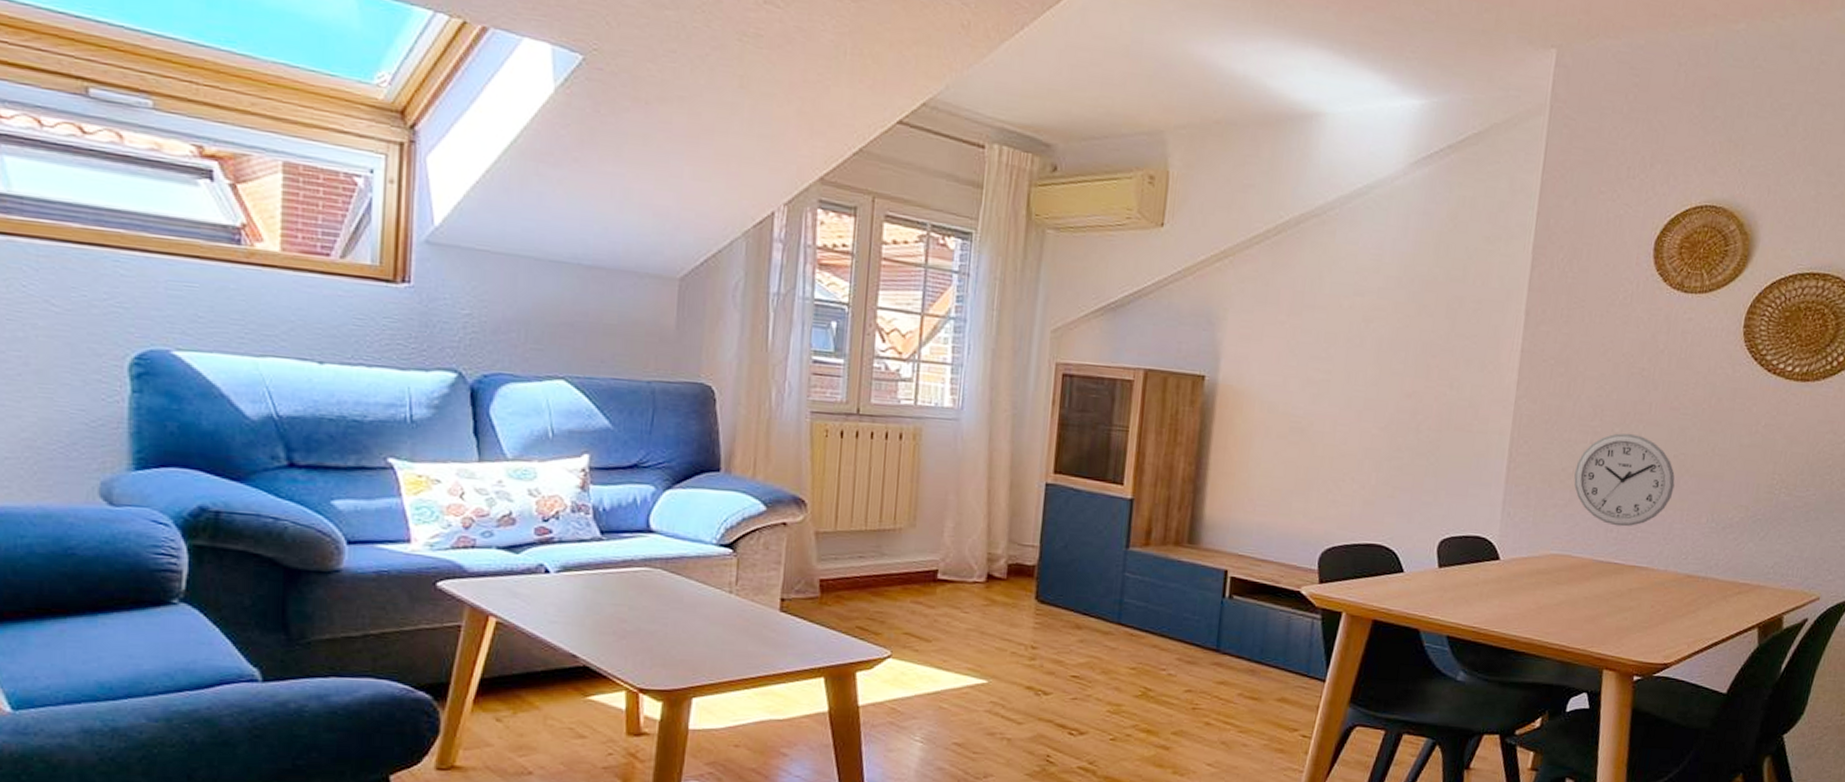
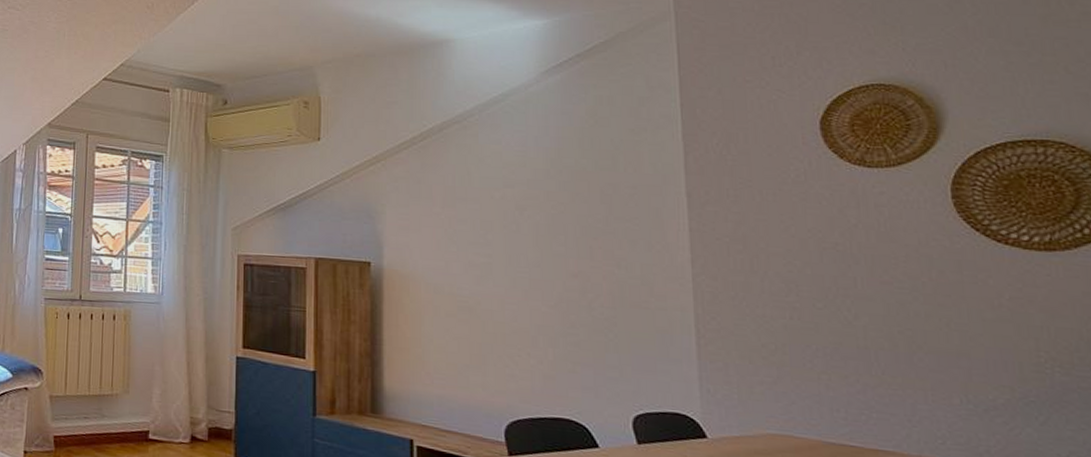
wall clock: present [1574,433,1675,527] -> none [778,308,908,407]

